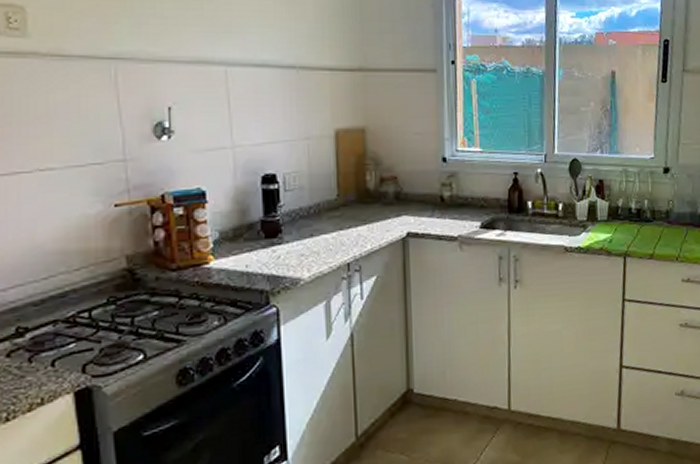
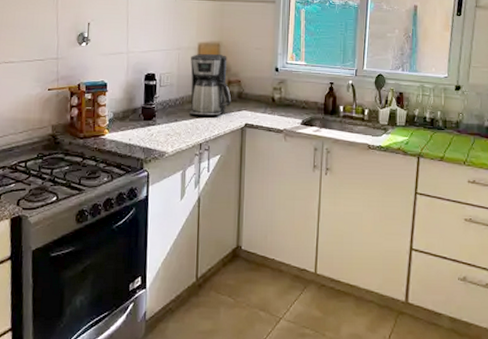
coffee maker: none [326,142,387,227] -> present [189,53,232,117]

